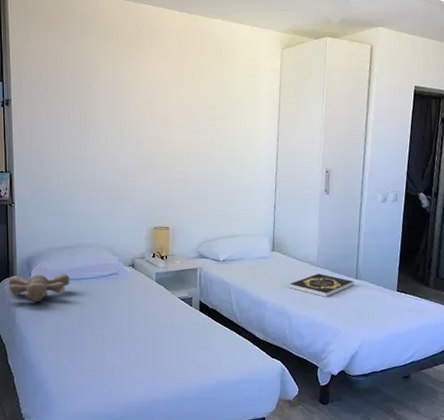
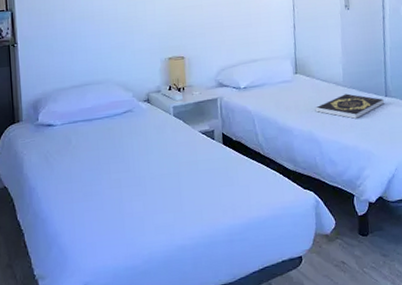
stuffed bear: present [8,273,70,303] -> none [14,115,82,150]

